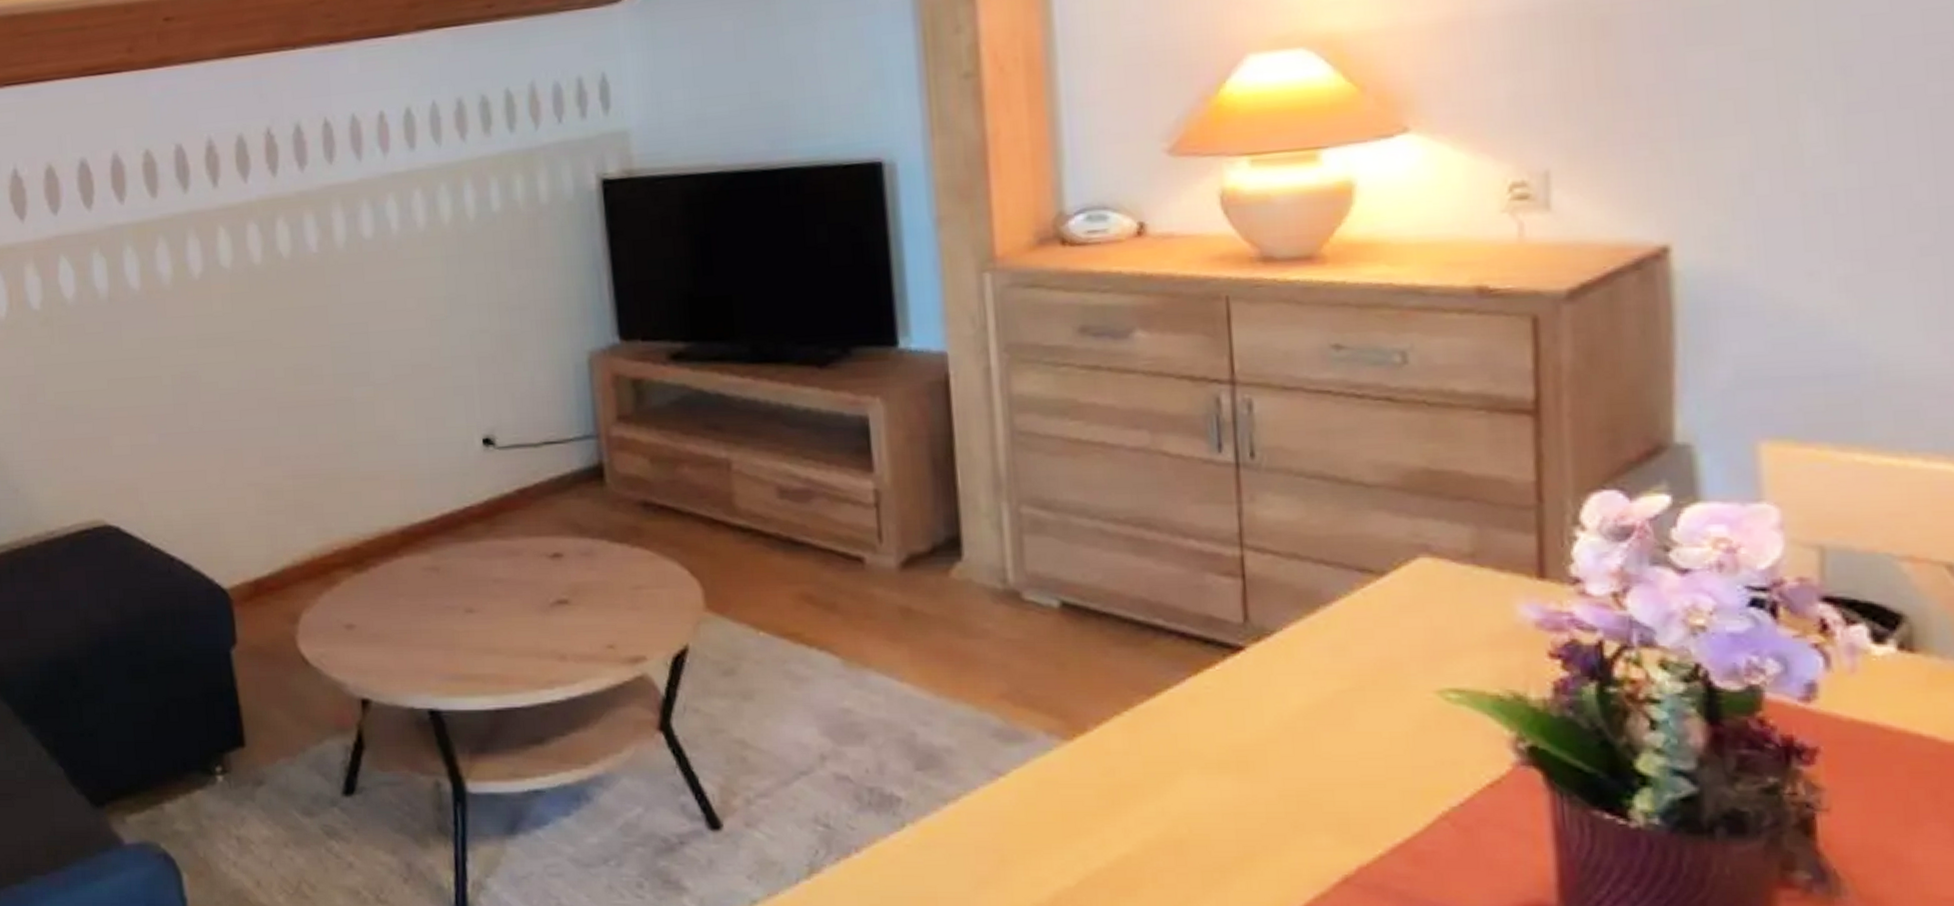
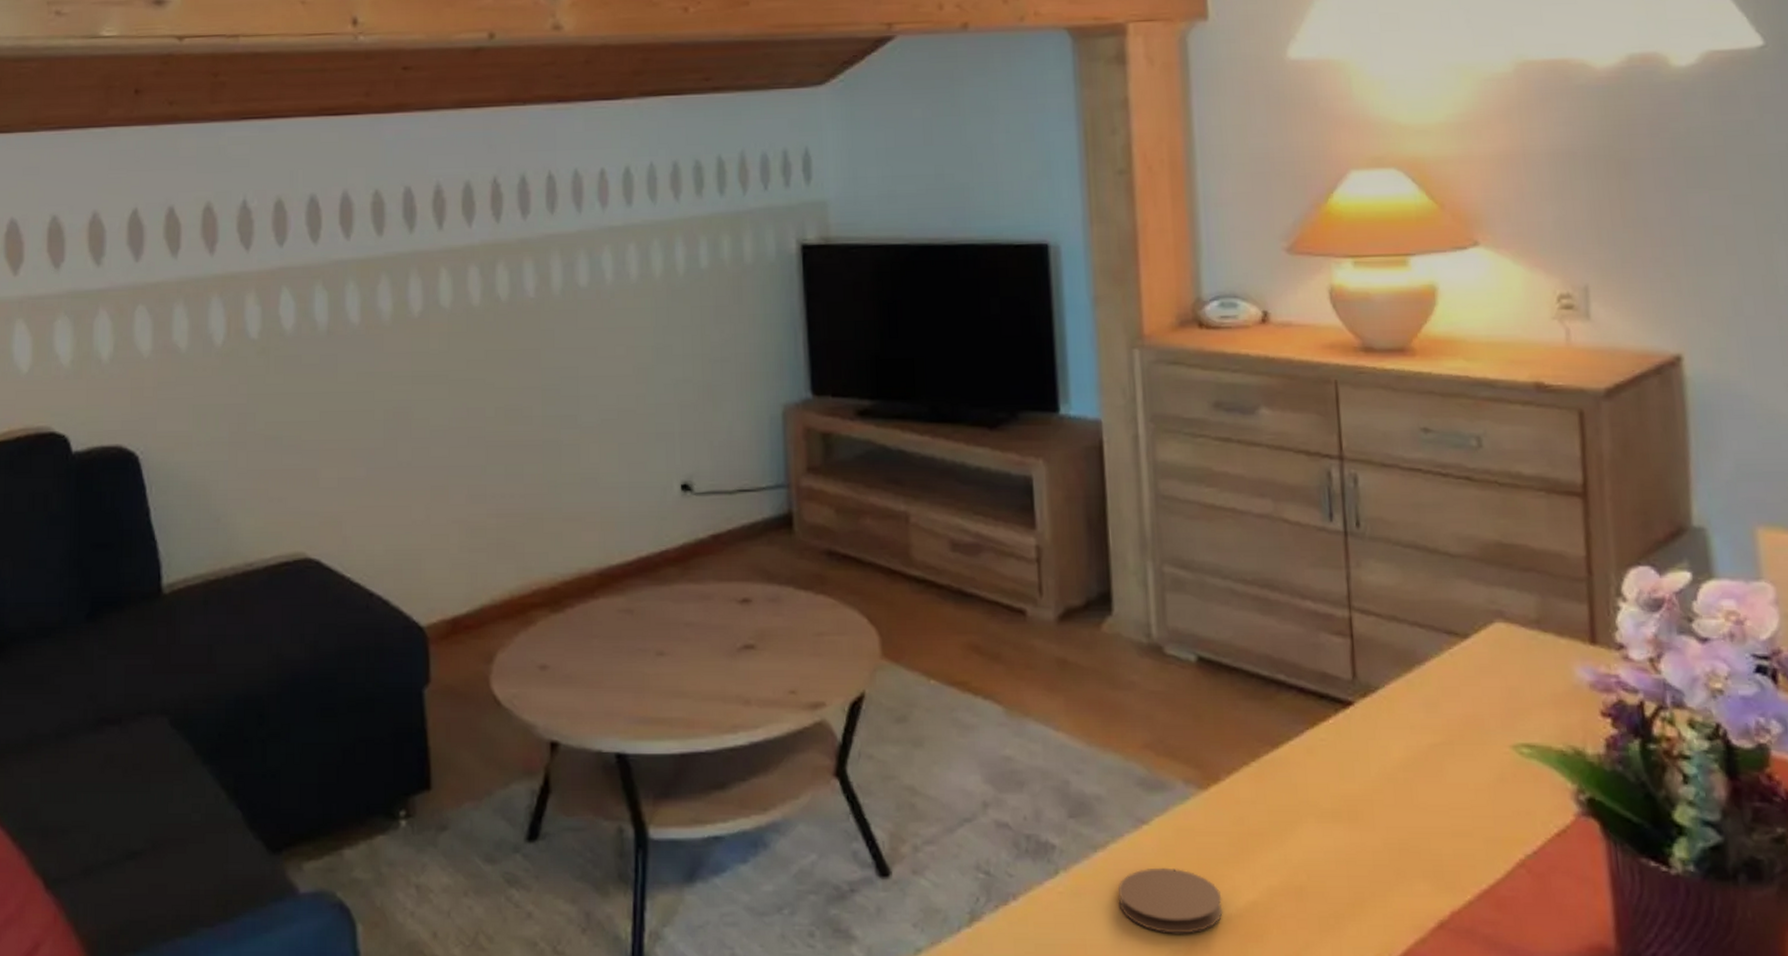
coaster: none [972,820,1091,888] -> present [1118,867,1223,934]

